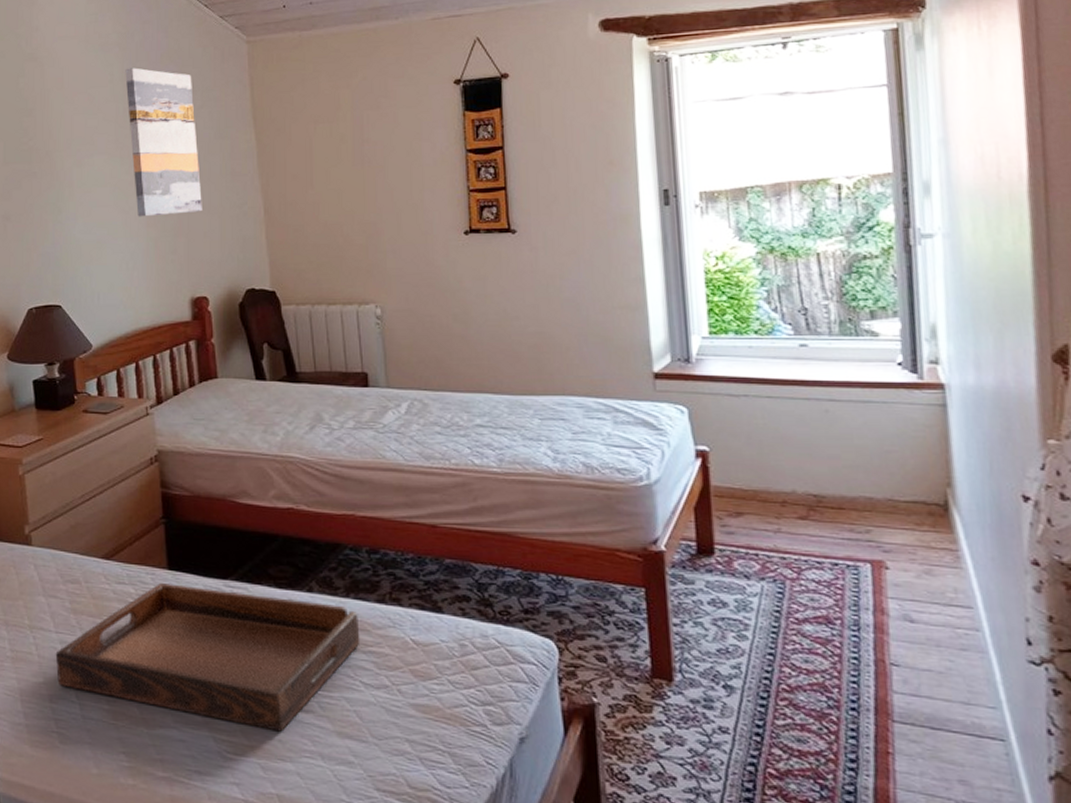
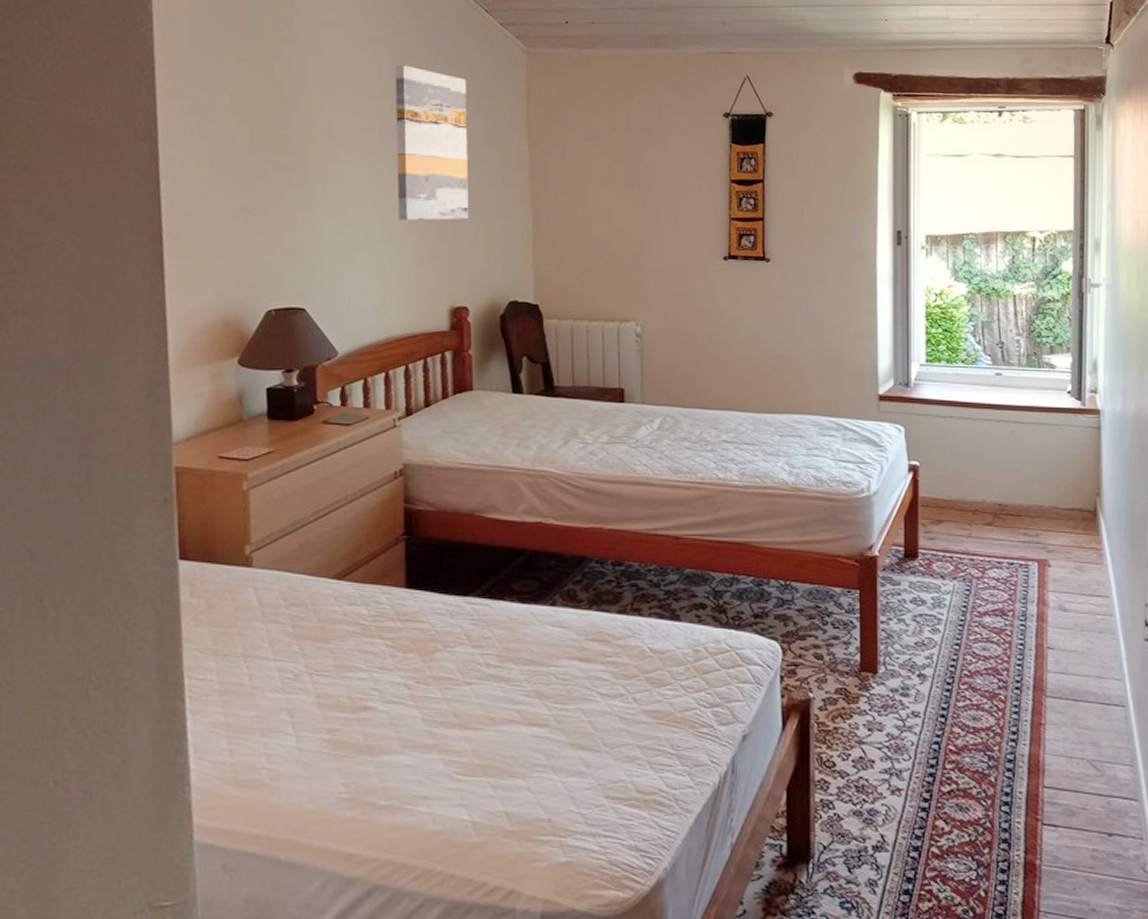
serving tray: present [55,583,360,732] -> none [271,603,600,748]

